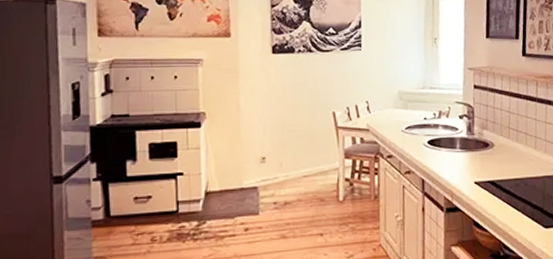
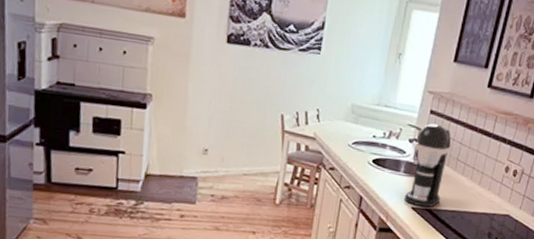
coffee maker: none [465,97,501,180] -> present [404,123,452,207]

